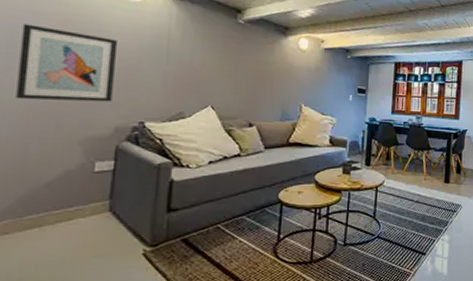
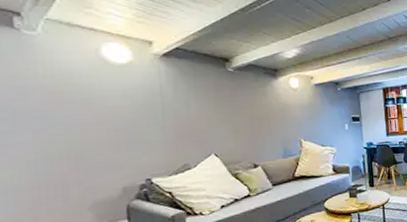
wall art: present [16,23,119,102] -> none [10,100,115,176]

